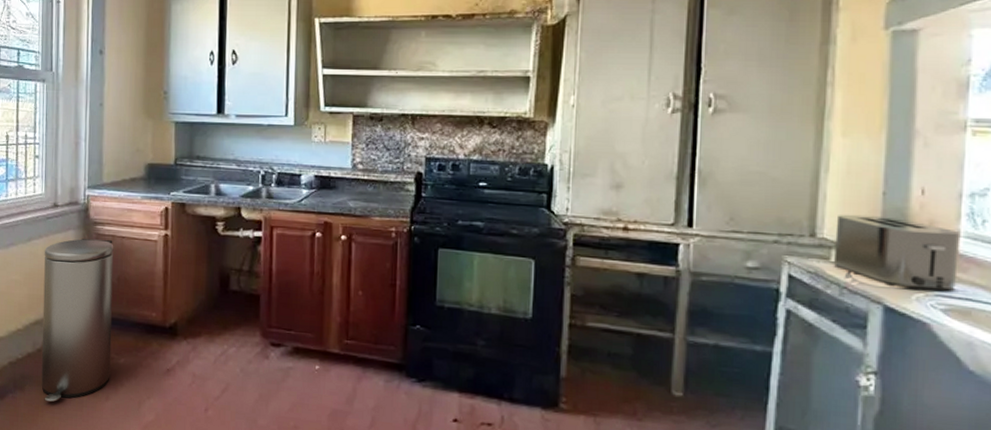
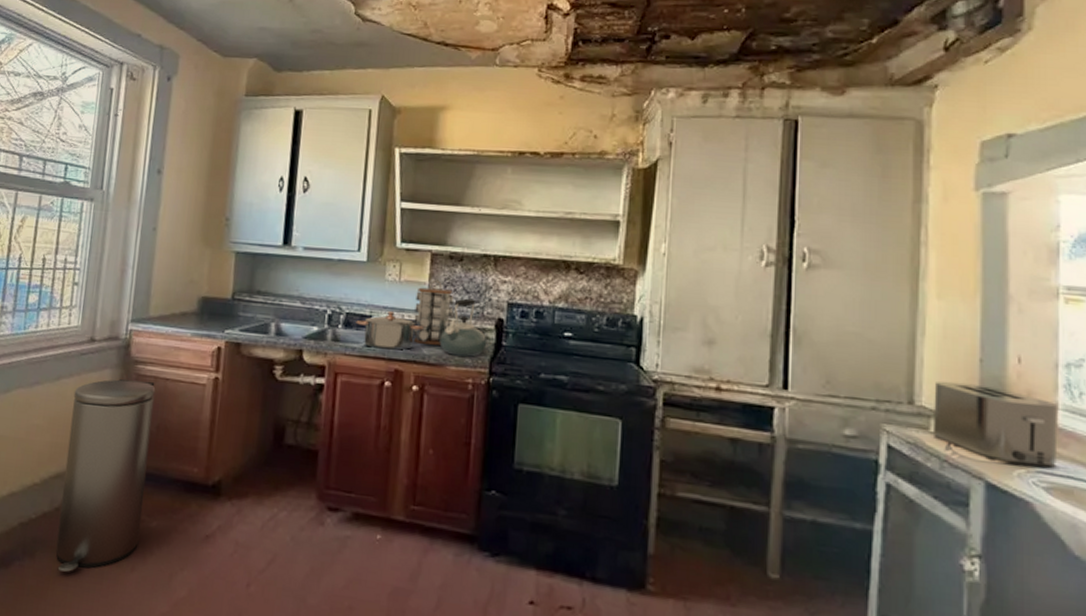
cooking pot: none [287,170,350,205] -> present [356,312,425,351]
spice rack: none [339,139,376,200] -> present [413,279,454,347]
kettle: none [364,155,407,208] -> present [439,298,486,357]

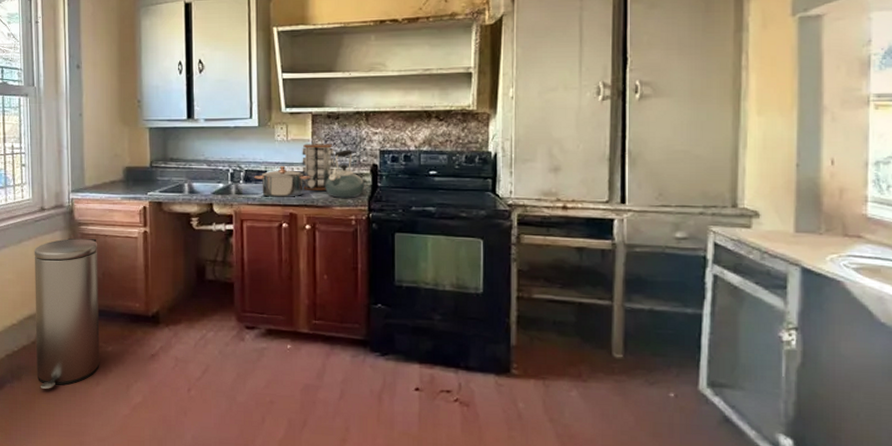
toaster: present [934,380,1058,468] -> none [755,185,867,251]

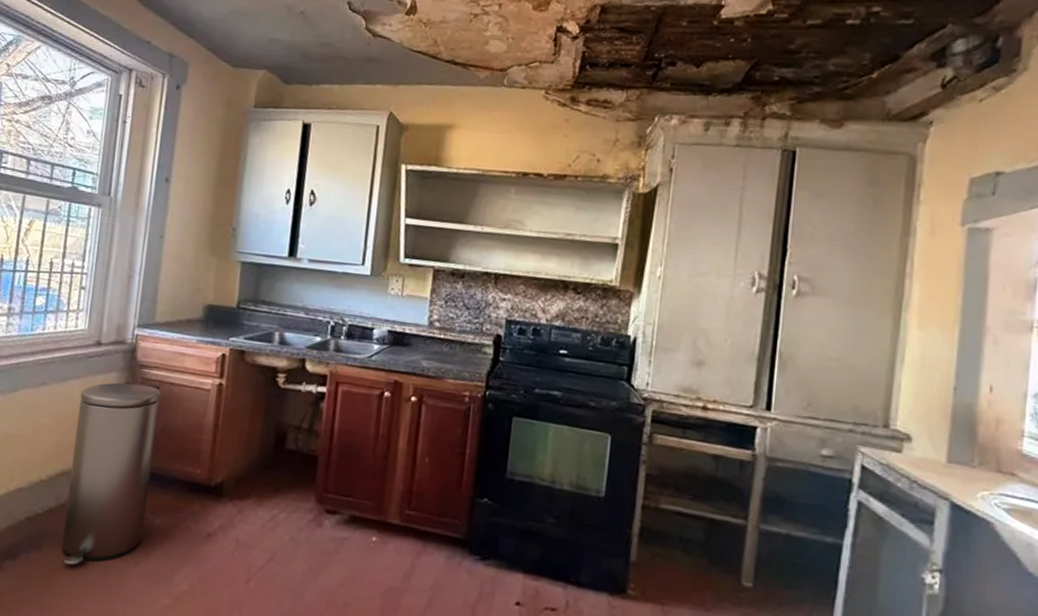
cooking pot: present [254,166,312,198] -> none [358,325,425,363]
spice rack: present [302,136,334,192] -> none [413,295,454,360]
kettle: present [325,150,364,198] -> none [438,314,484,371]

